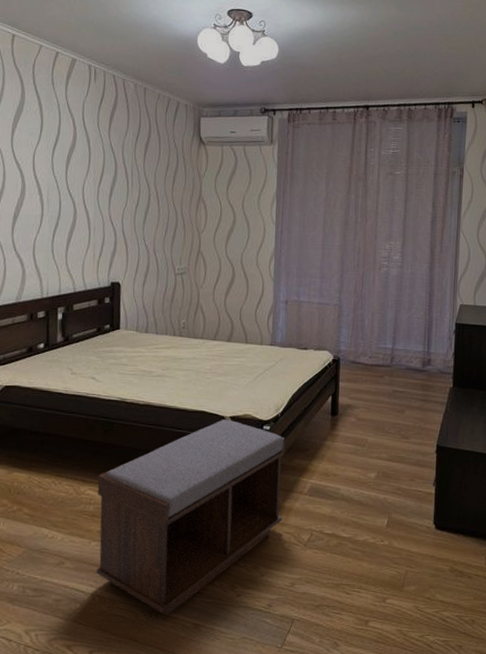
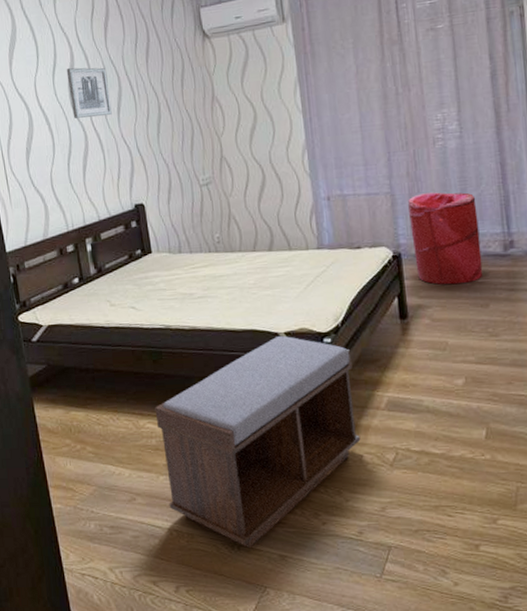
wall art: none [66,147,106,197] -> present [66,67,112,118]
laundry hamper: none [350,309,406,391] -> present [408,192,483,285]

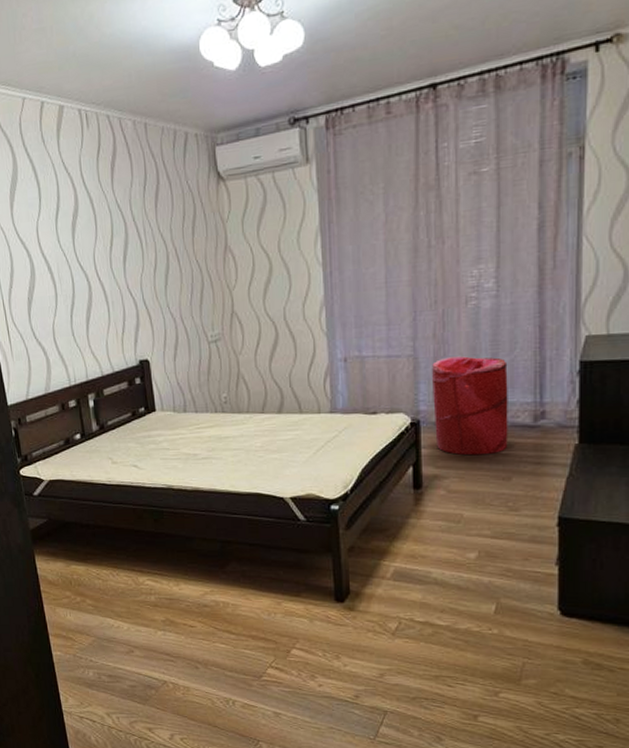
wall art: present [66,67,112,118] -> none [70,212,118,267]
bench: present [155,335,361,549] -> none [154,500,363,705]

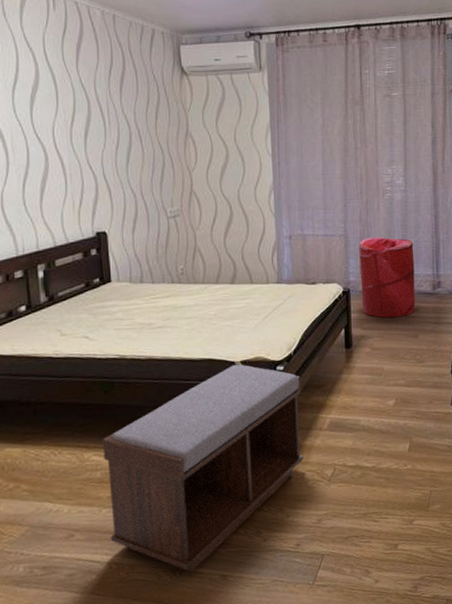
bench: none [154,500,363,705] -> present [102,364,304,573]

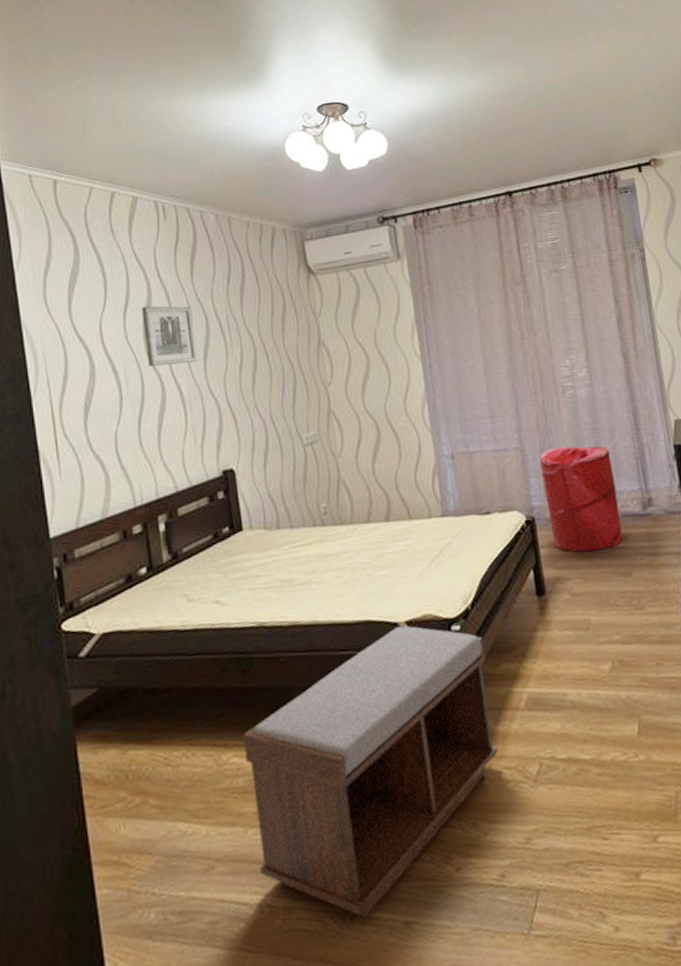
wall art: none [29,86,78,140] -> present [141,306,197,367]

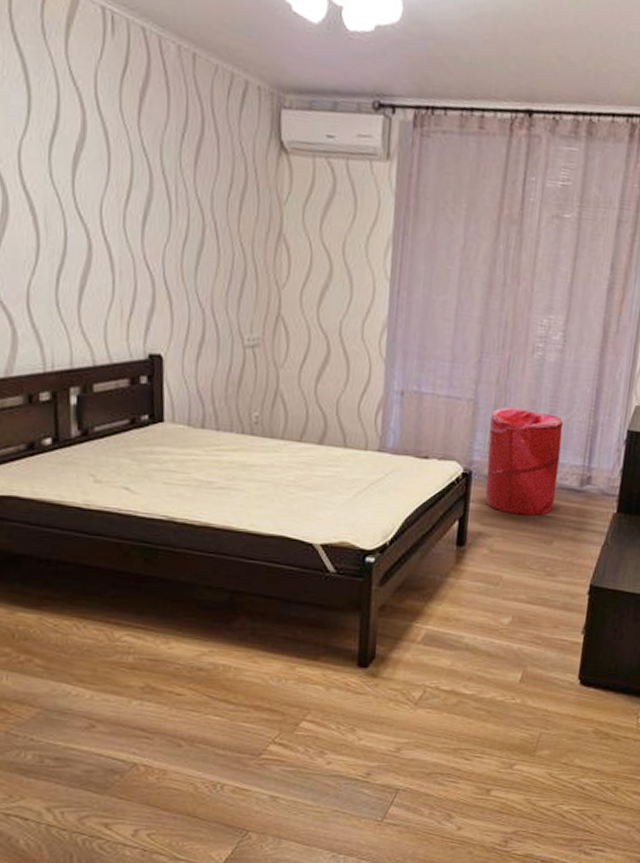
wall art: present [141,306,197,367] -> none [72,141,135,225]
bench: present [243,625,499,919] -> none [137,547,395,789]

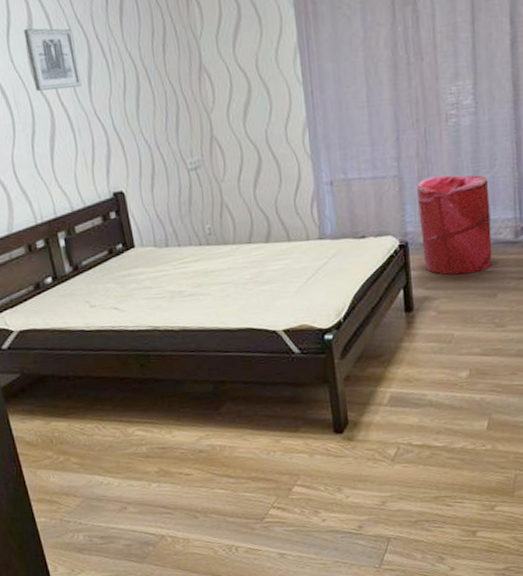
wall art: none [72,141,135,225] -> present [23,28,82,91]

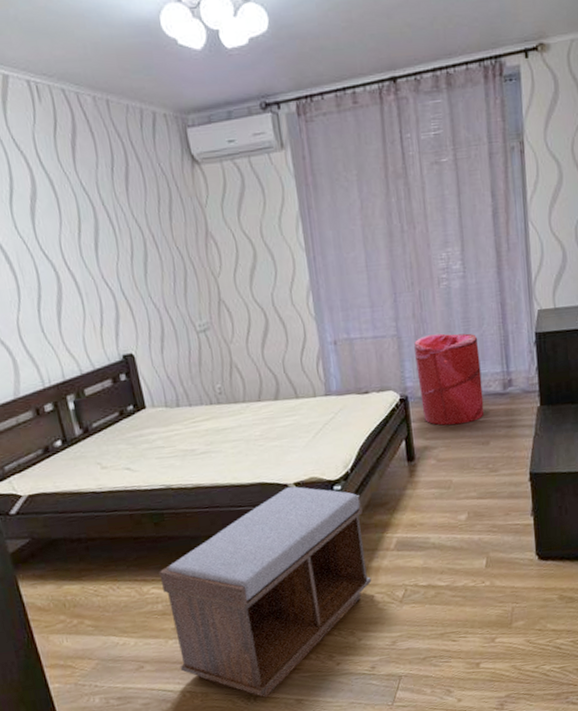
wall art: present [23,28,82,91] -> none [26,194,89,256]
bench: none [144,333,362,550] -> present [159,486,372,698]

